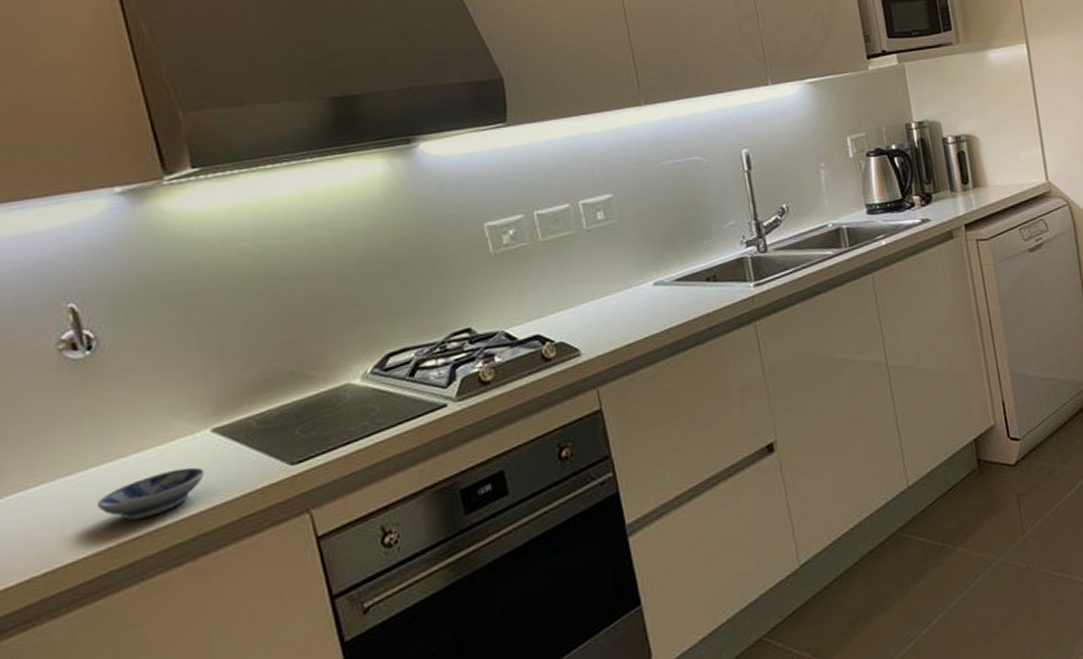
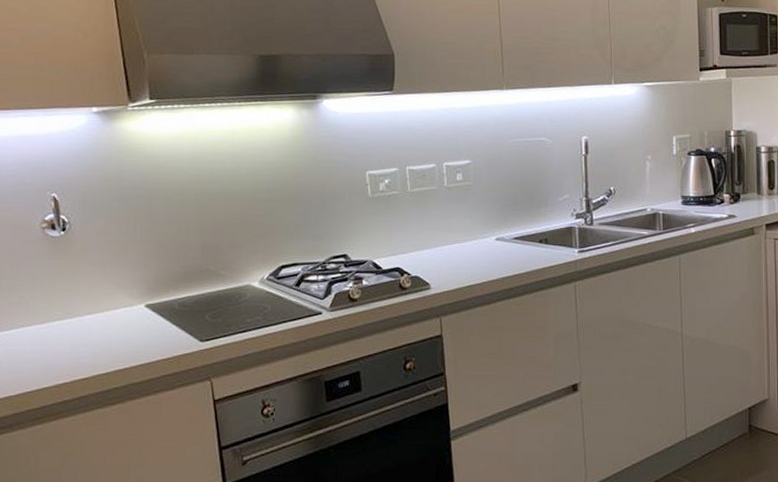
bowl: present [96,467,206,520] -> none [58,331,138,364]

